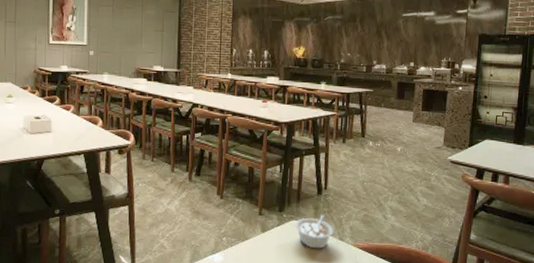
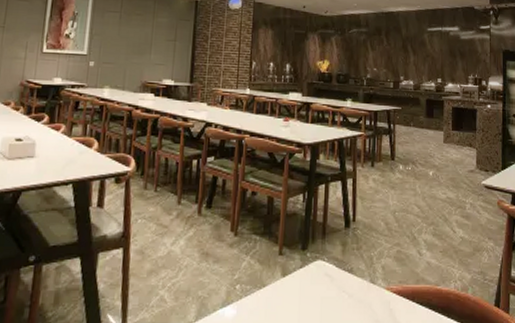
legume: present [295,214,334,249] -> none [320,252,365,295]

